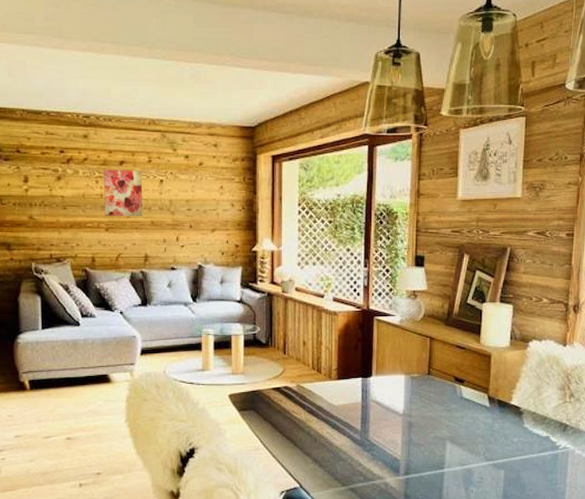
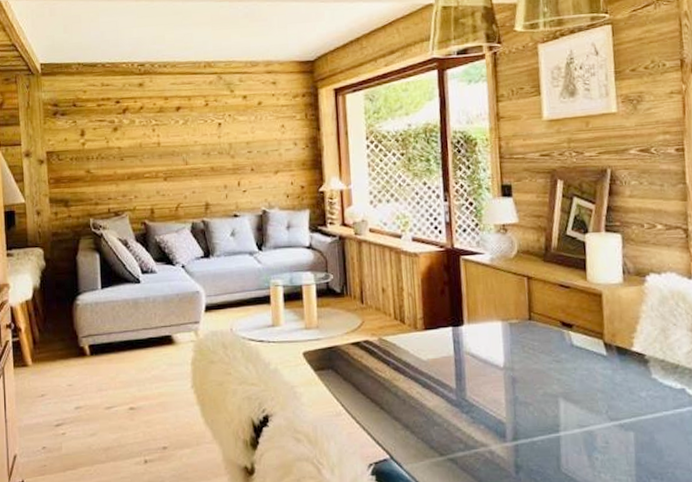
wall art: present [103,169,143,217] -> none [160,115,202,165]

